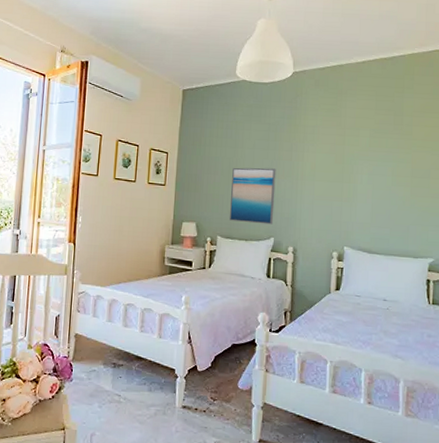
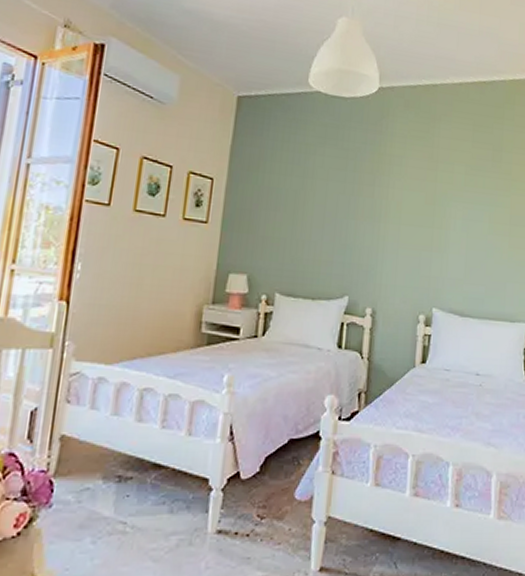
wall art: present [229,167,276,225] -> none [291,203,355,279]

